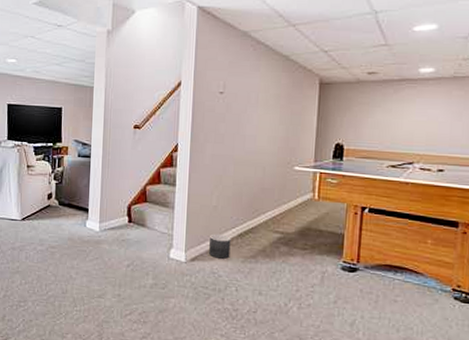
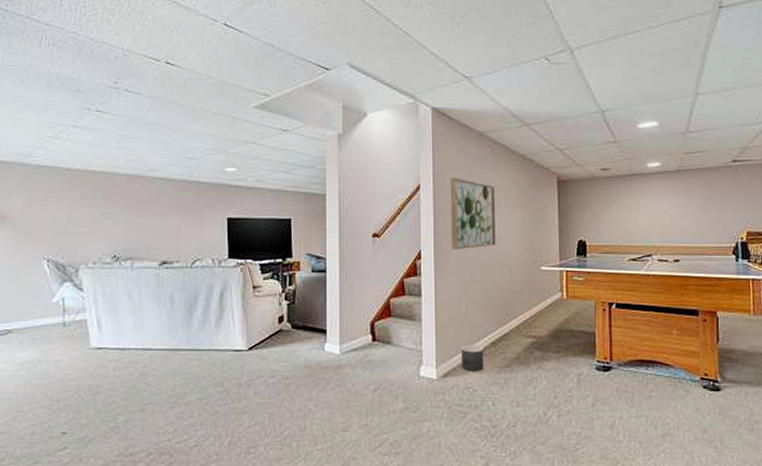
wall art: none [207,75,255,145] -> present [450,177,496,249]

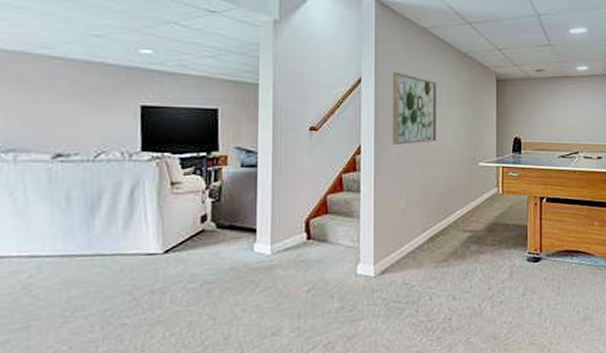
planter: present [461,344,484,371] -> none [400,240,422,267]

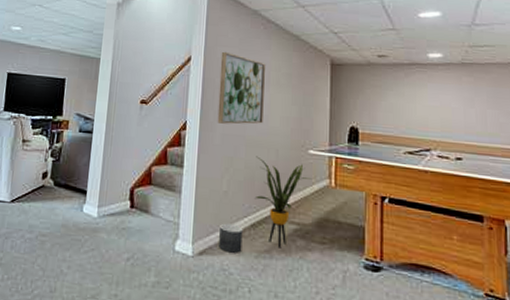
planter: none [400,240,422,267] -> present [219,223,243,253]
house plant: none [431,173,483,256] -> present [254,156,312,248]

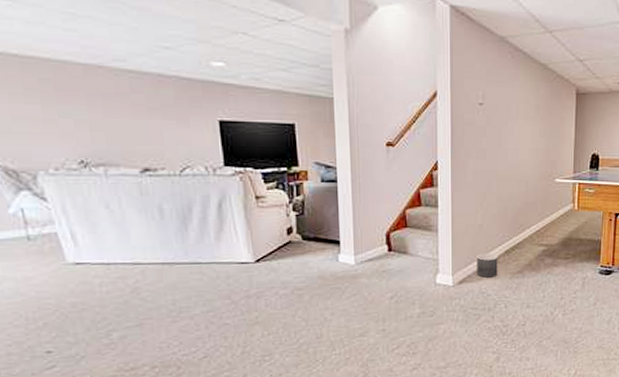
wall art: present [217,51,266,124] -> none [468,84,515,161]
house plant: present [254,156,312,248] -> none [507,189,559,268]

